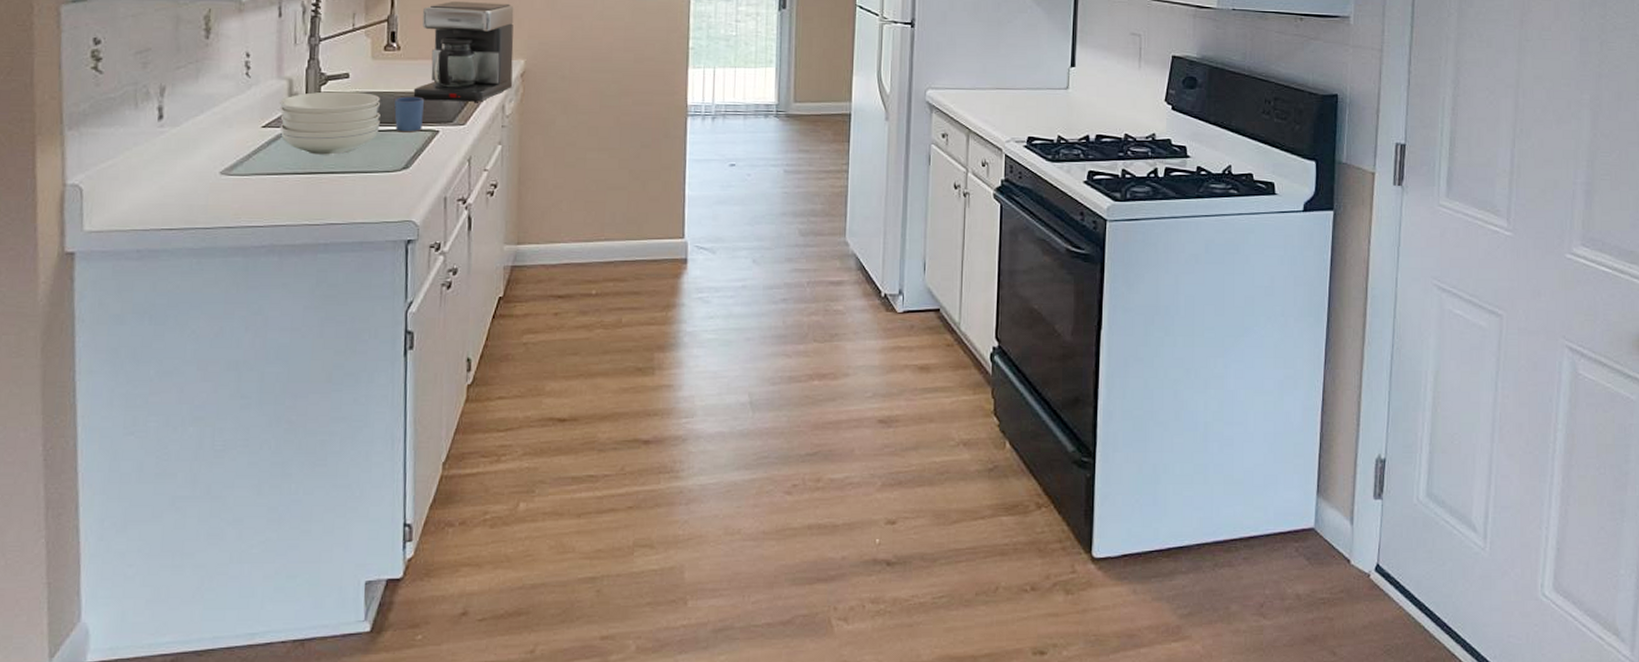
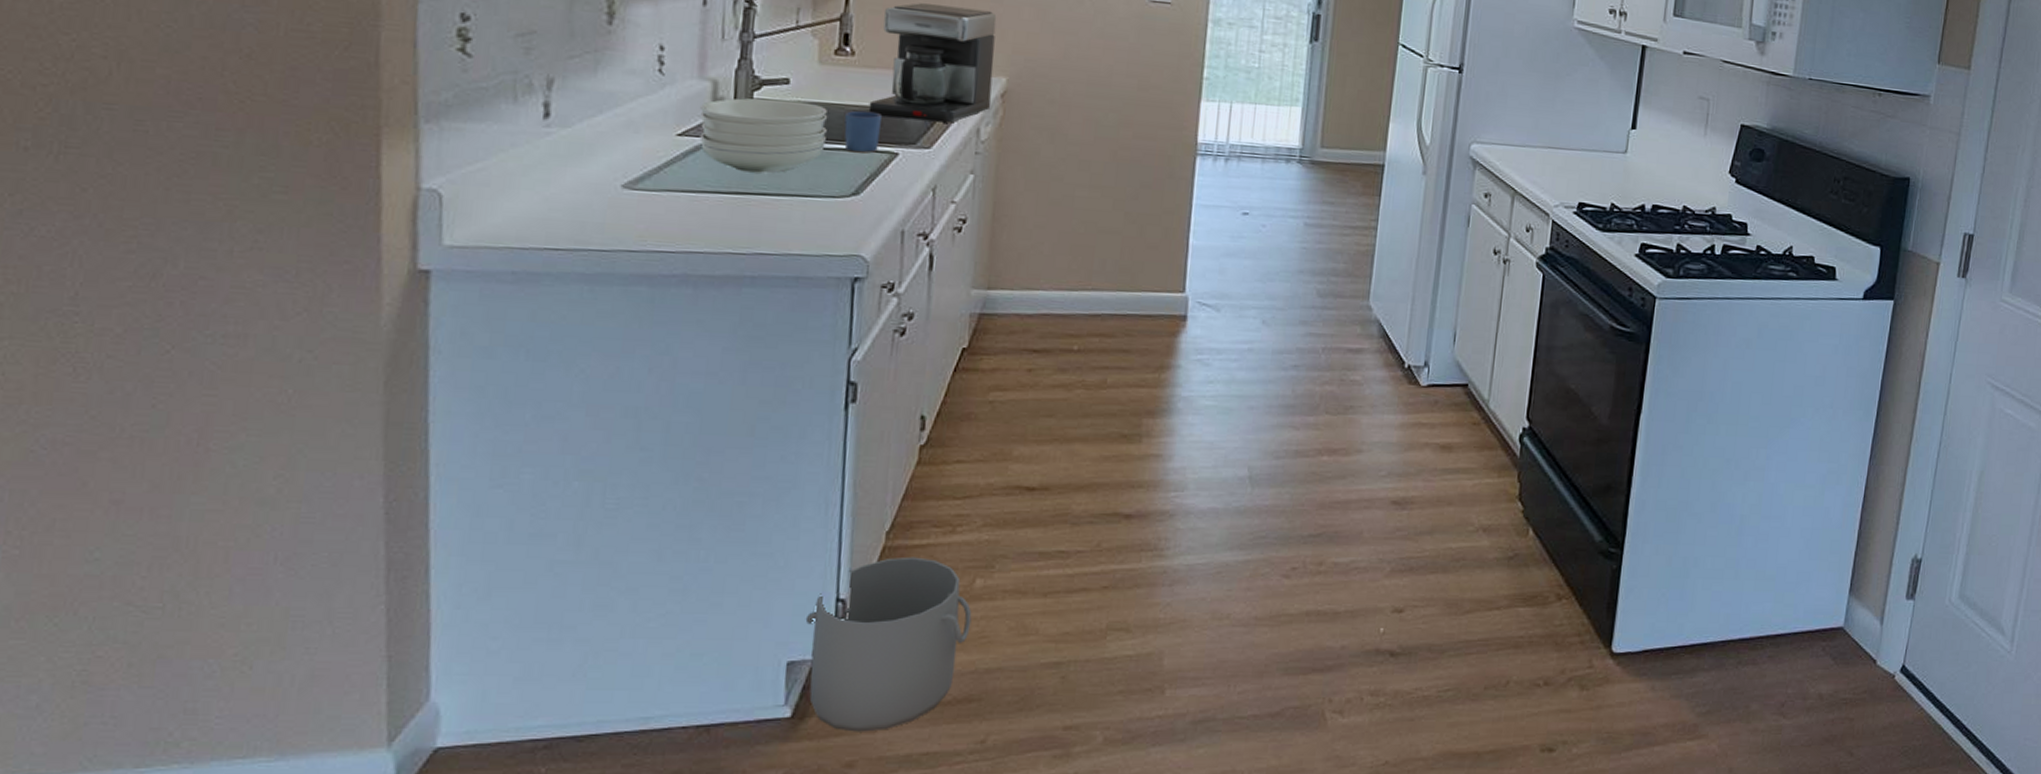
bucket: none [379,484,518,644] -> present [805,556,972,732]

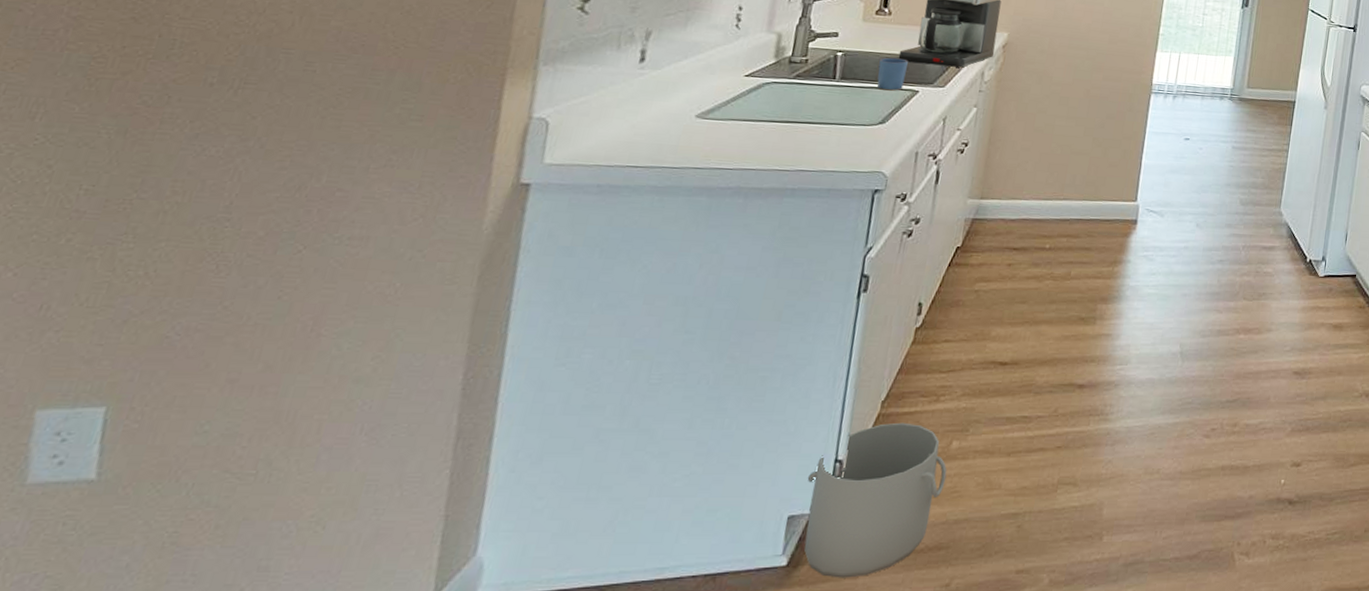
bowl: present [699,98,828,174] -> none [762,47,866,107]

